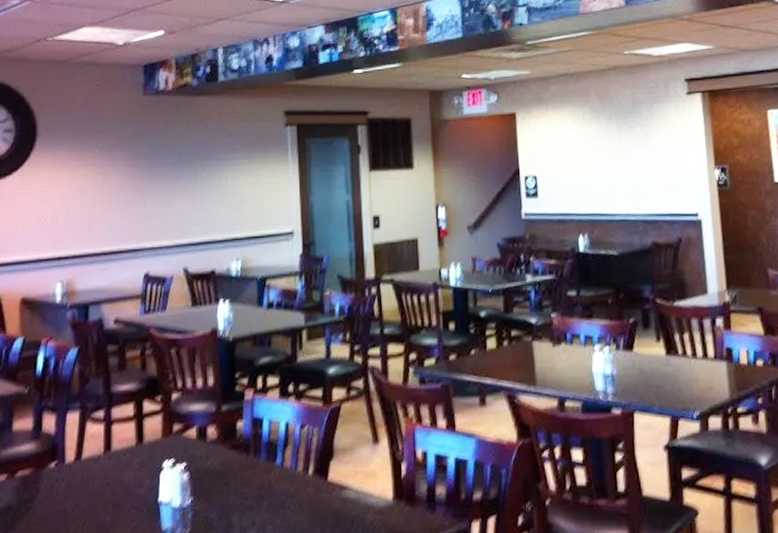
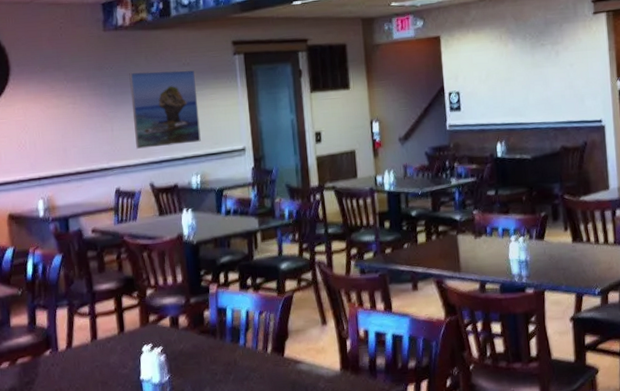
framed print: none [168,141,244,228] -> present [129,70,201,149]

